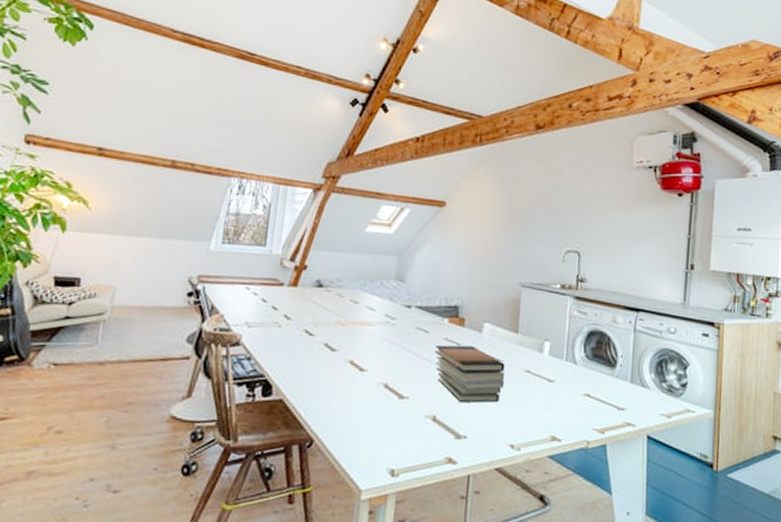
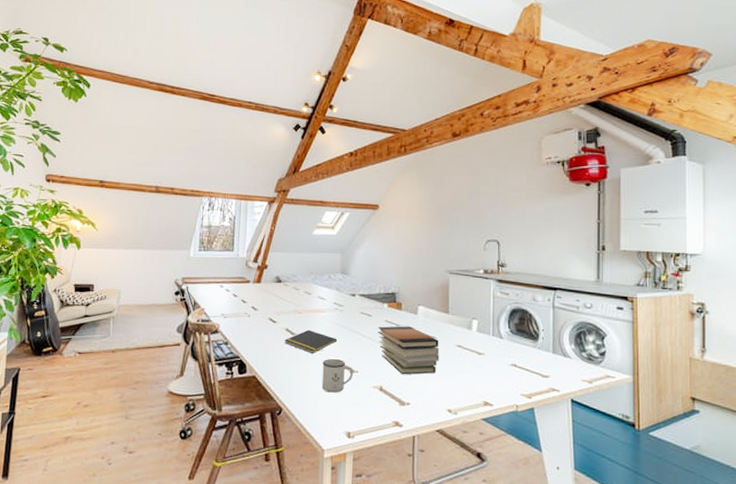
notepad: none [321,345,387,374] -> present [284,329,338,353]
mug: none [363,381,403,423] -> present [321,359,354,393]

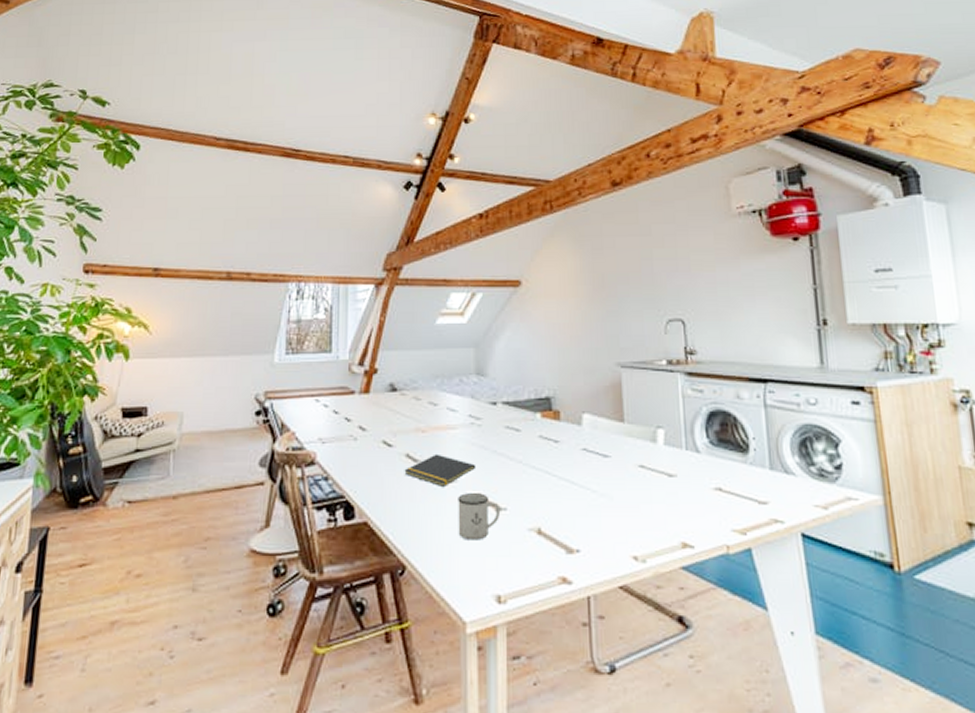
book stack: present [378,326,440,375] -> none [530,442,616,510]

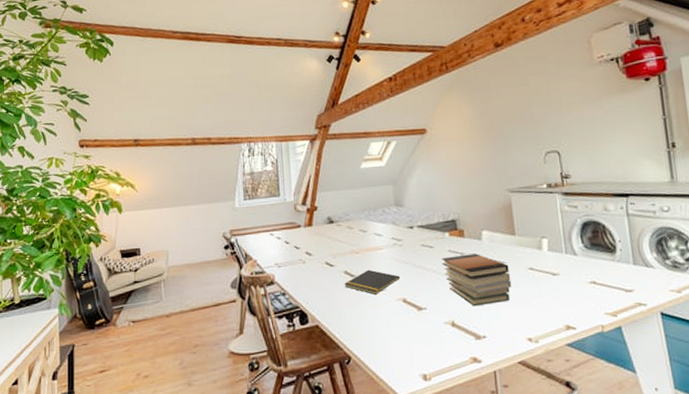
mug: present [458,493,501,540] -> none [387,297,422,334]
book stack: none [530,442,616,510] -> present [442,253,512,307]

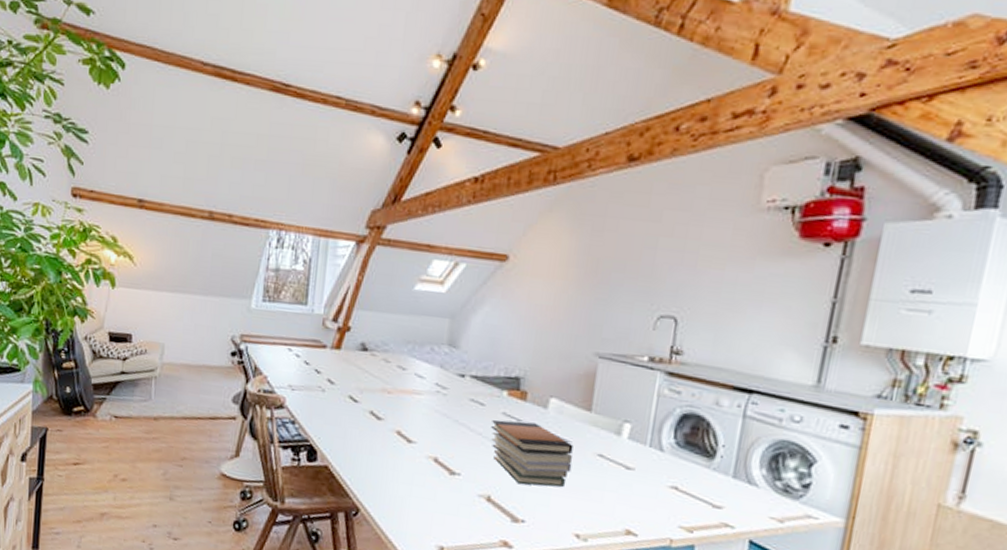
notepad: present [344,269,401,295] -> none [366,415,437,446]

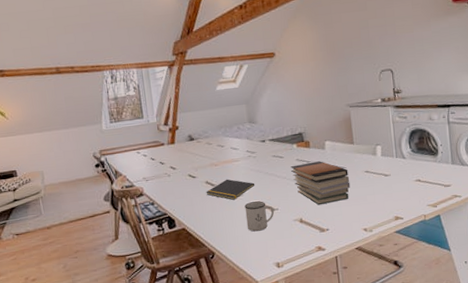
notepad: none [366,415,437,446] -> present [206,179,255,200]
mug: none [411,454,455,498] -> present [244,201,275,232]

